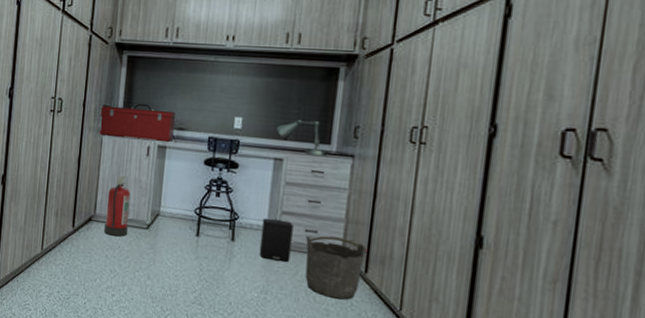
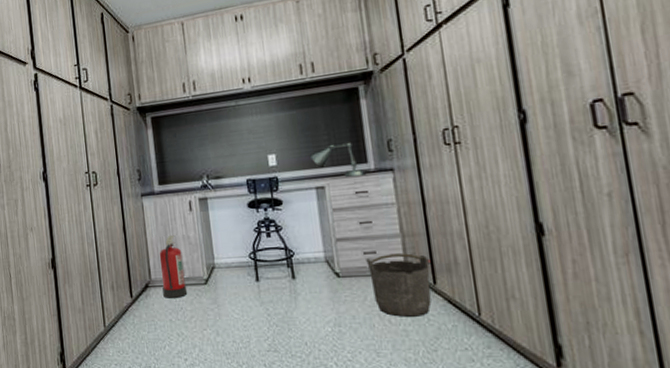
toolbox: present [99,104,175,142] -> none [136,161,212,199]
pedal bin: present [259,218,294,262] -> none [318,247,356,290]

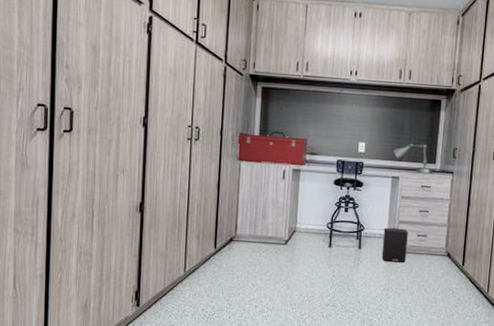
toolbox: none [136,161,212,199] -> present [237,132,307,165]
fire extinguisher: present [159,235,188,298] -> none [245,198,269,254]
pedal bin: none [318,247,356,290] -> present [381,227,408,263]
bucket: present [366,253,432,317] -> none [418,239,463,289]

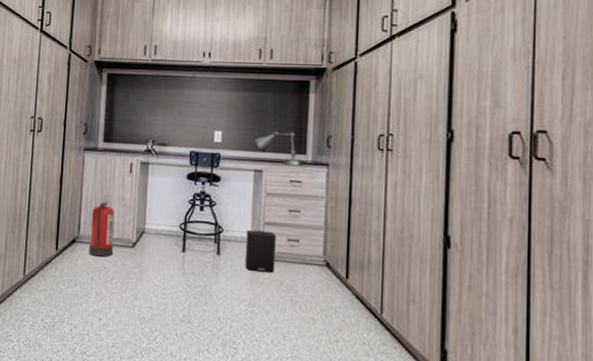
toolbox: present [237,132,307,165] -> none [81,121,156,158]
fire extinguisher: none [245,198,269,254] -> present [89,194,115,257]

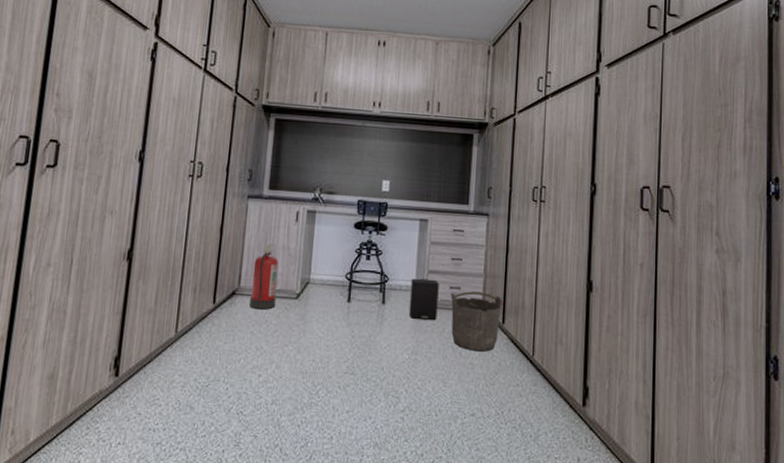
desk lamp: present [253,131,304,166] -> none [420,181,466,216]
bucket: none [289,244,345,307] -> present [451,291,502,352]

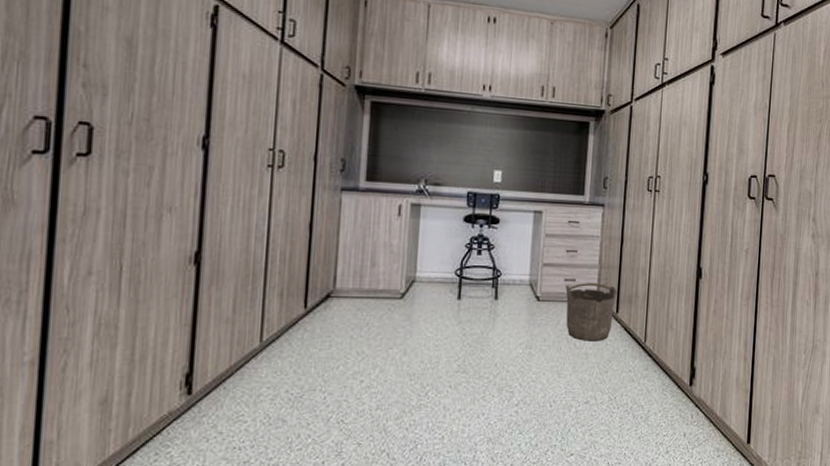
fire extinguisher: present [249,244,279,310] -> none [347,241,380,312]
pedal bin: present [408,278,439,320] -> none [522,271,554,313]

